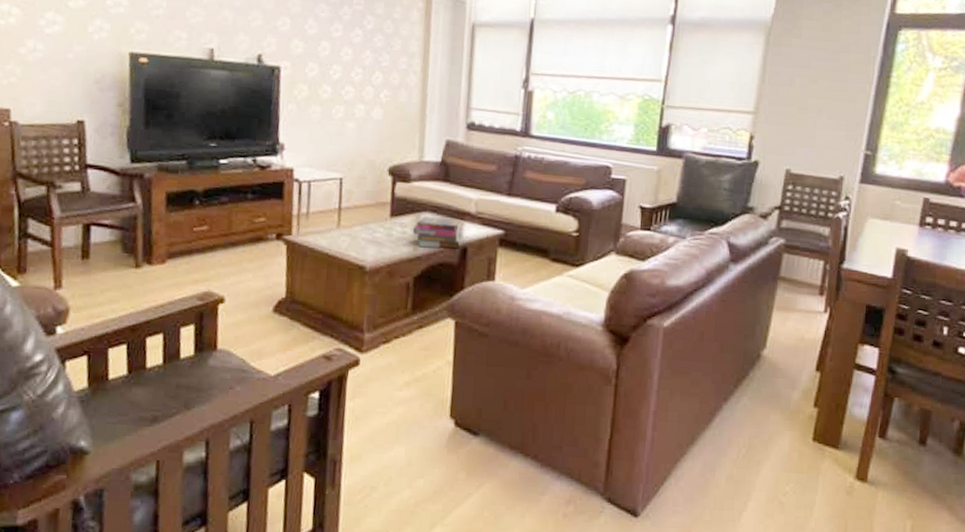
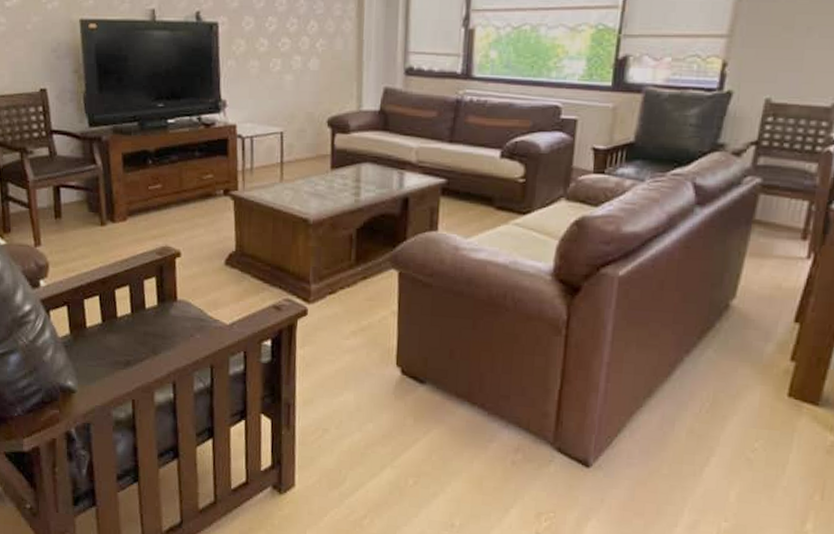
books: present [413,217,463,249] -> none [354,168,404,200]

